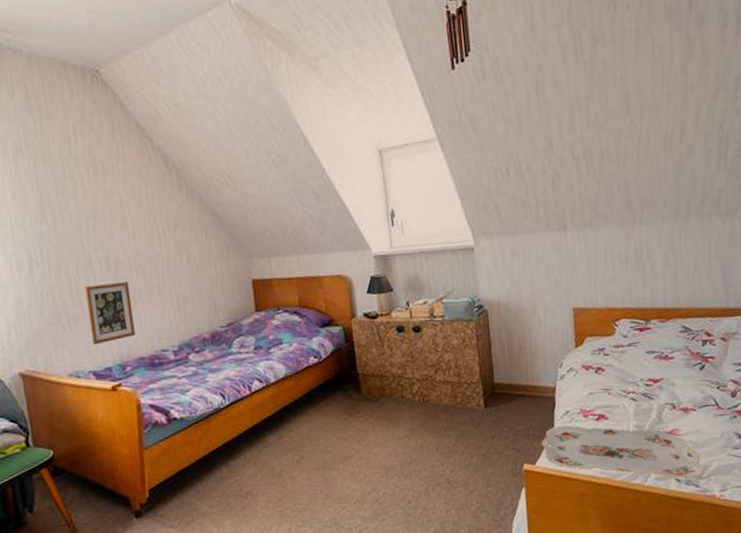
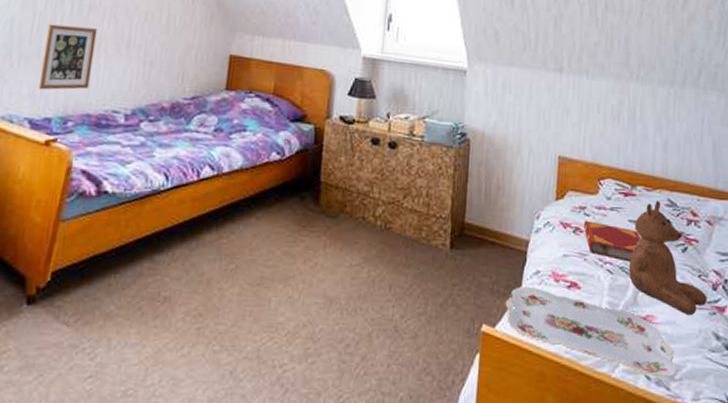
hardback book: none [604,359,660,388] -> present [583,220,641,262]
teddy bear: none [651,329,727,423] -> present [629,201,707,316]

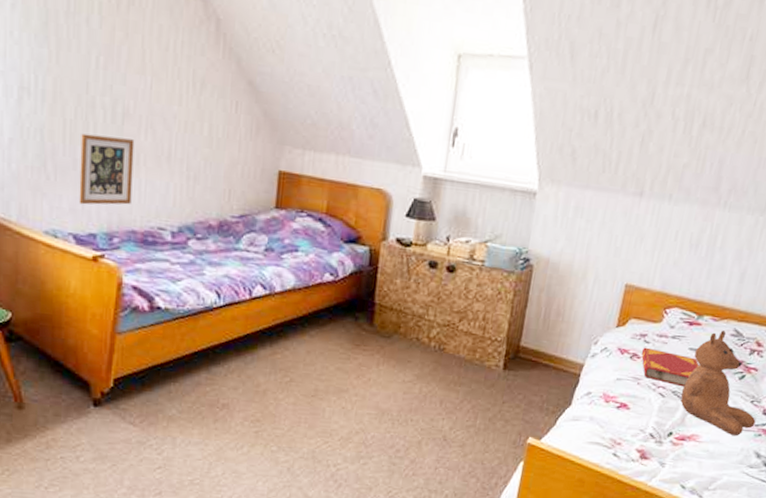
serving tray: present [505,286,677,378] -> none [553,405,713,488]

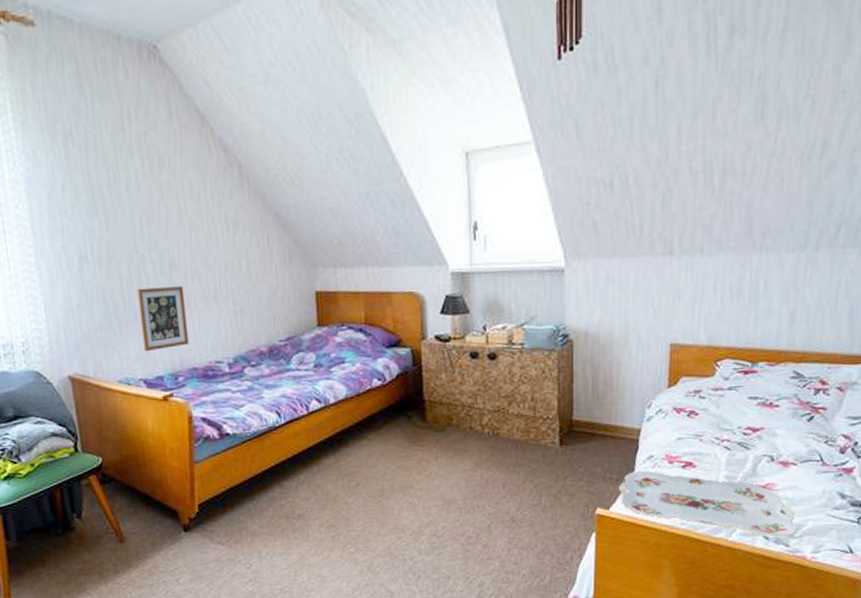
serving tray: none [553,405,713,488] -> present [618,471,797,537]
hardback book: present [641,347,700,387] -> none [698,403,762,437]
teddy bear: present [680,330,756,436] -> none [748,374,834,480]

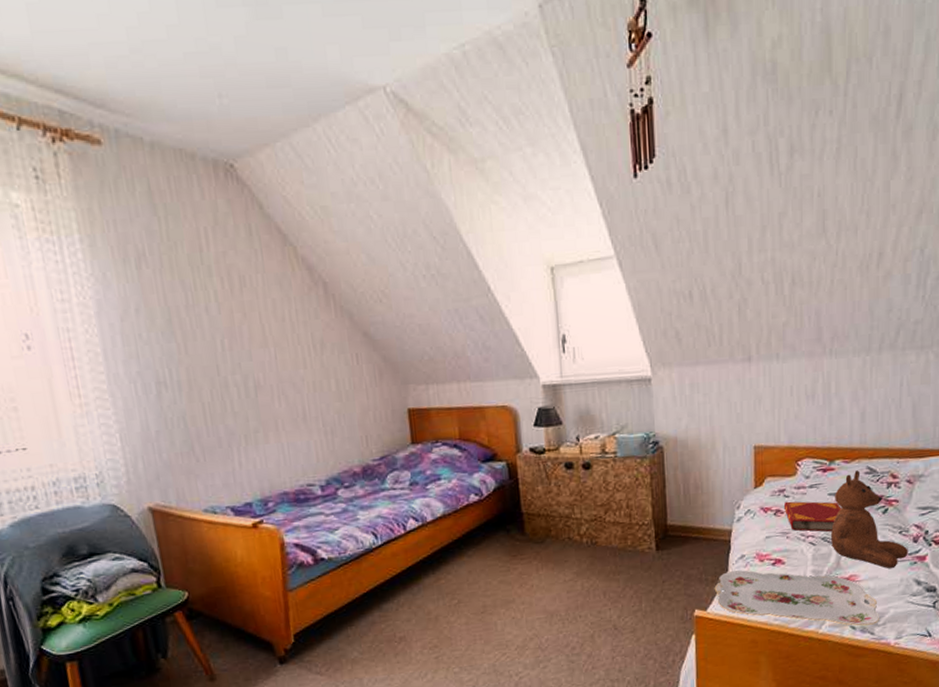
picture frame: present [137,286,189,352] -> none [220,408,278,478]
hardback book: none [698,403,762,437] -> present [783,501,841,532]
teddy bear: none [748,374,834,480] -> present [831,470,908,569]

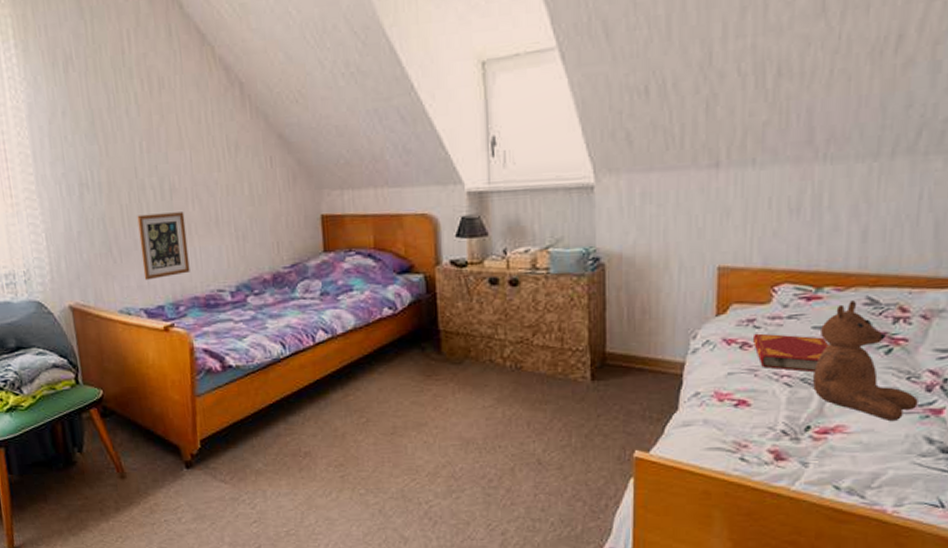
picture frame: none [220,408,278,478] -> present [137,212,190,281]
serving tray: present [714,570,880,626] -> none [659,409,875,487]

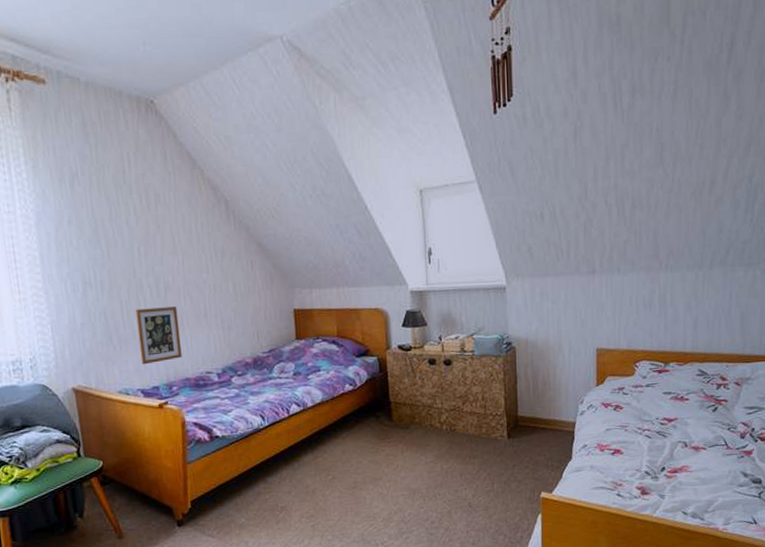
hardback book: present [752,333,829,373] -> none [622,398,675,427]
teddy bear: present [813,300,918,422] -> none [666,372,736,462]

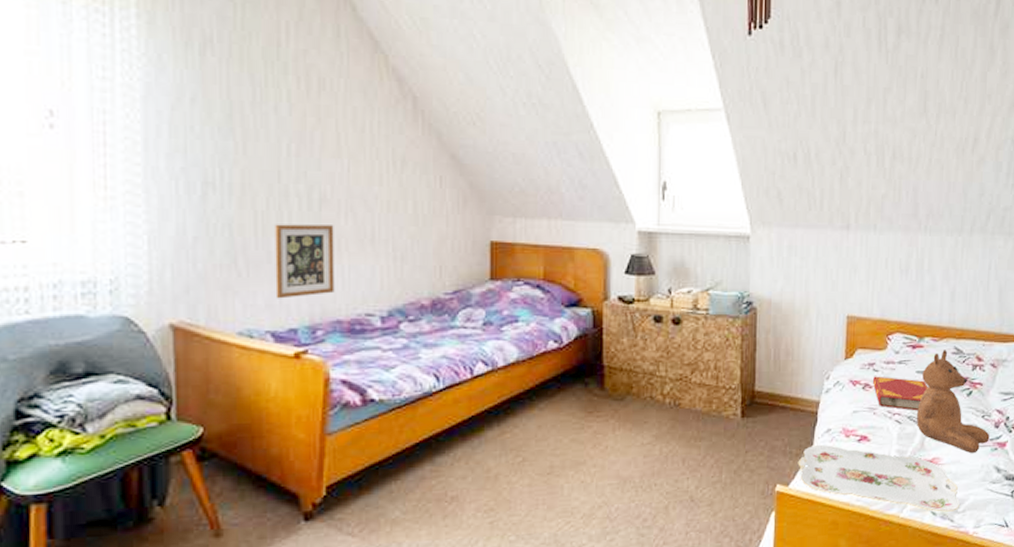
serving tray: none [559,458,710,512] -> present [798,445,961,512]
hardback book: none [622,398,675,427] -> present [872,376,928,411]
teddy bear: none [666,372,736,462] -> present [917,350,990,454]

